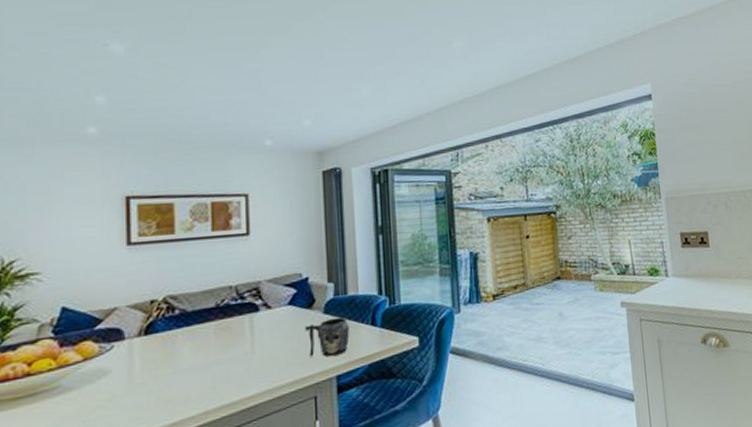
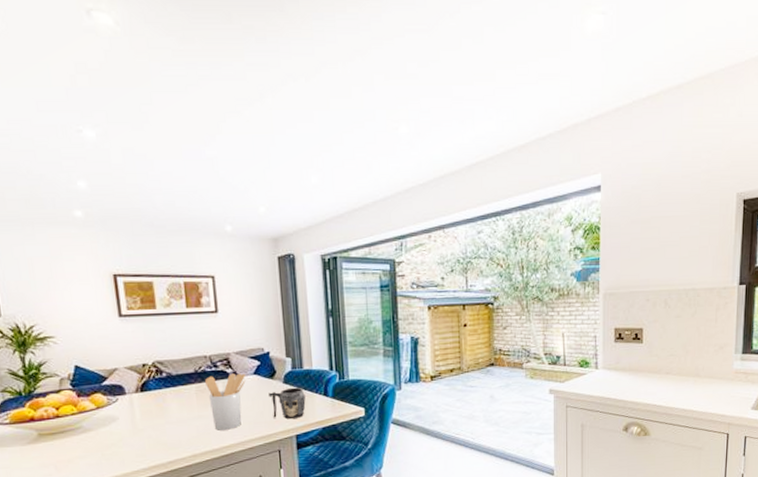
utensil holder: none [227,304,278,377] -> present [204,373,246,430]

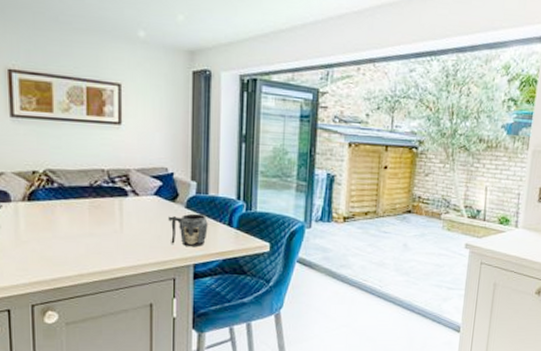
utensil holder: present [204,373,246,430] -> none [99,192,145,252]

